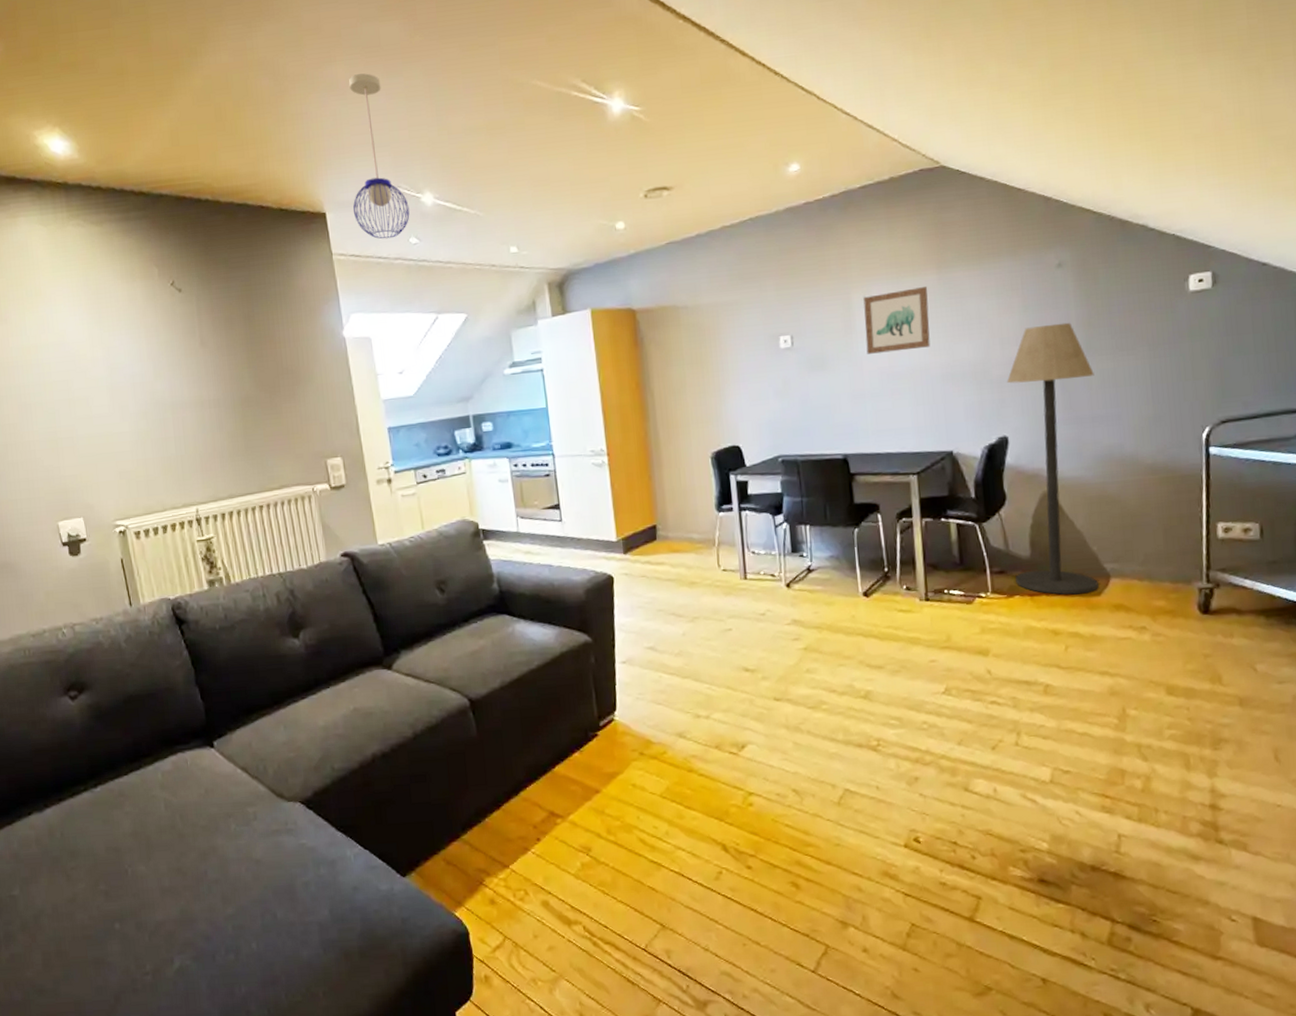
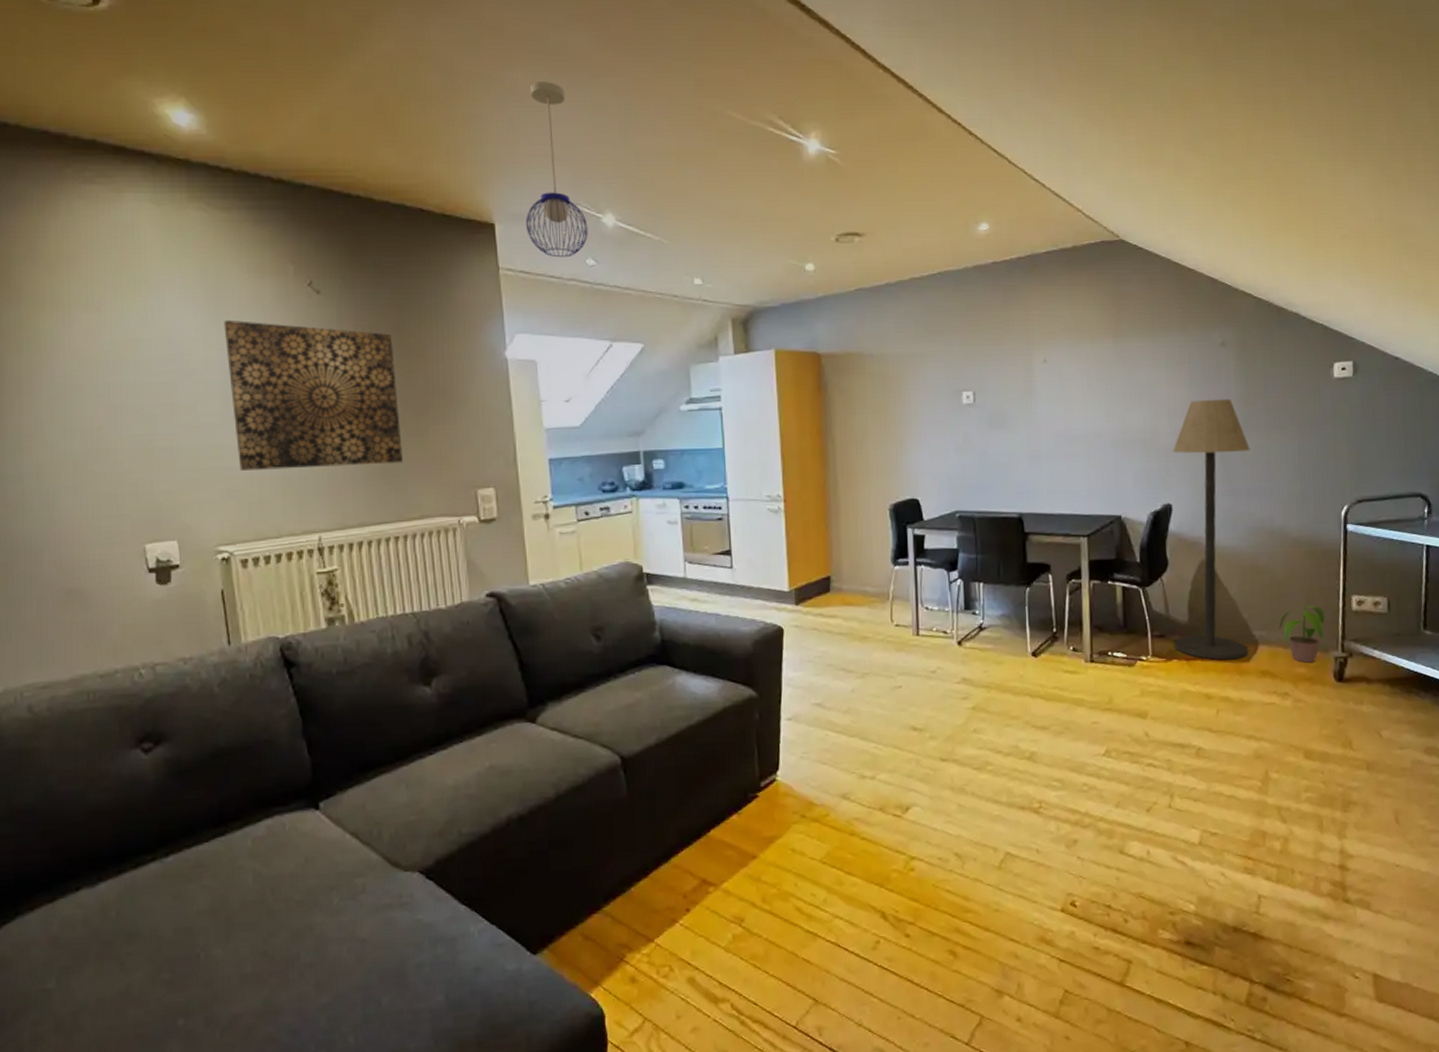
wall art: none [105,321,261,454] -> present [224,319,403,471]
wall art: present [863,287,931,354] -> none [1044,354,1104,416]
potted plant: none [1133,534,1186,595] -> present [1279,604,1325,663]

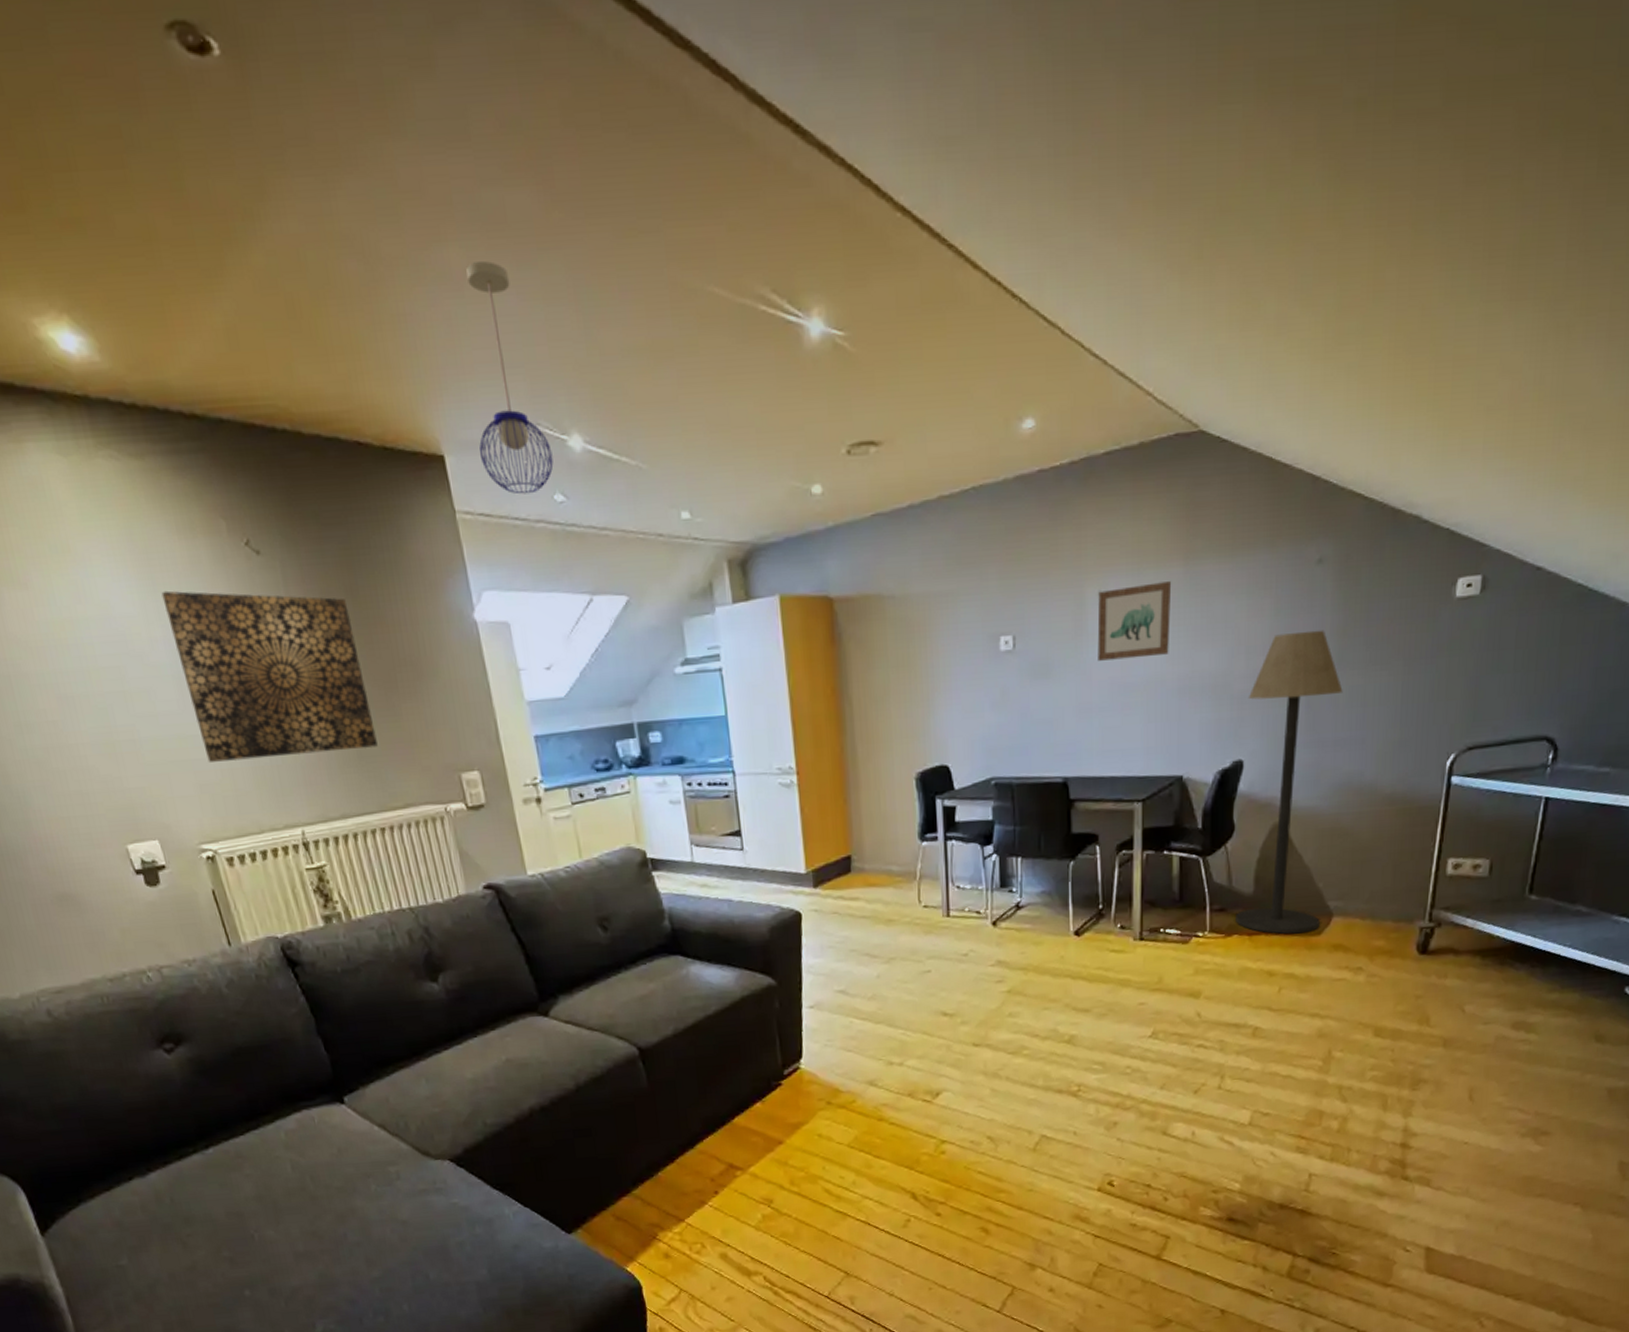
wall art: none [1044,354,1104,416] -> present [1097,581,1172,661]
potted plant: present [1279,604,1325,663] -> none [1358,870,1414,935]

